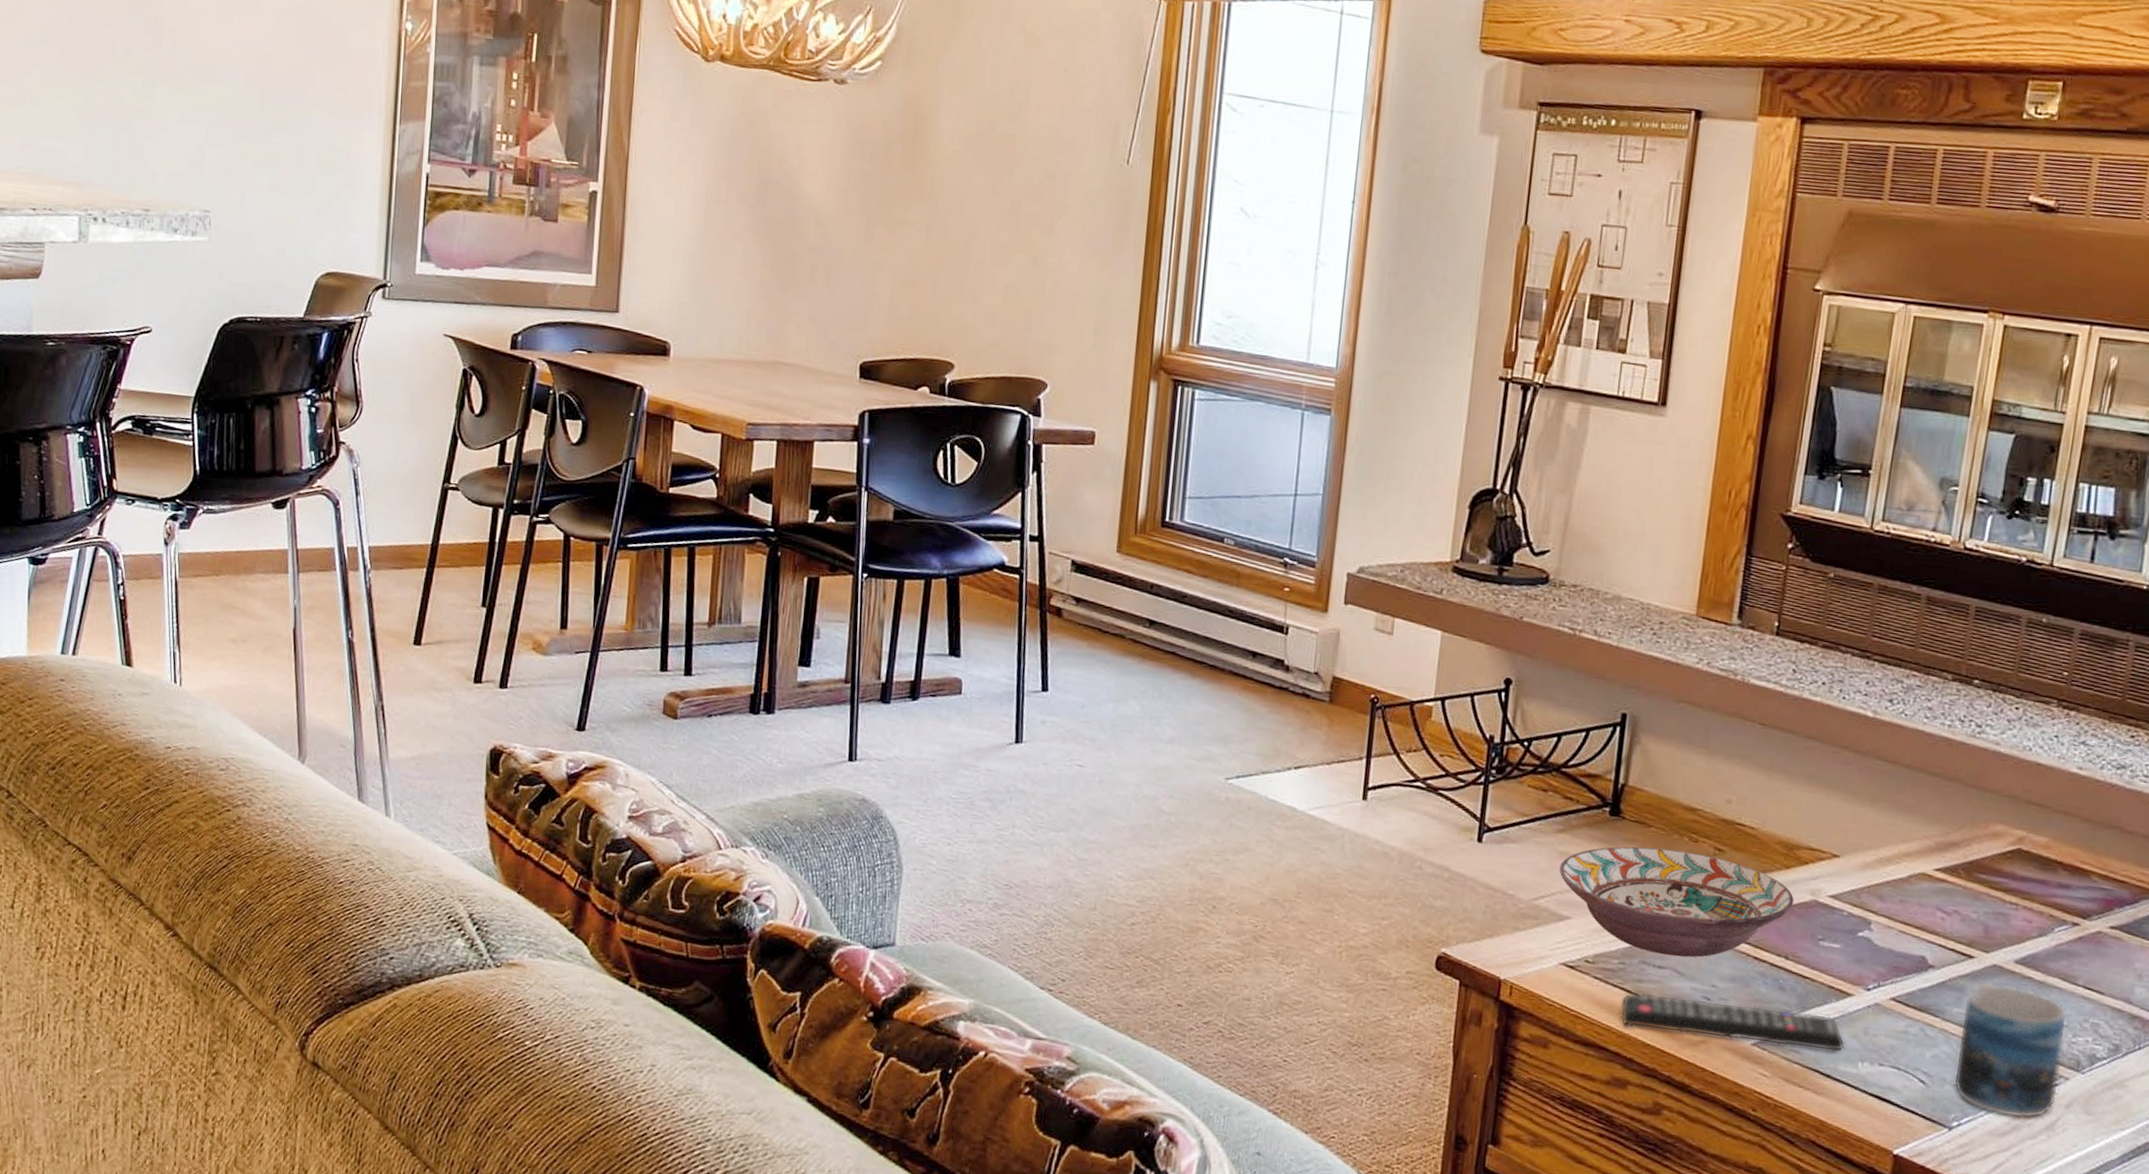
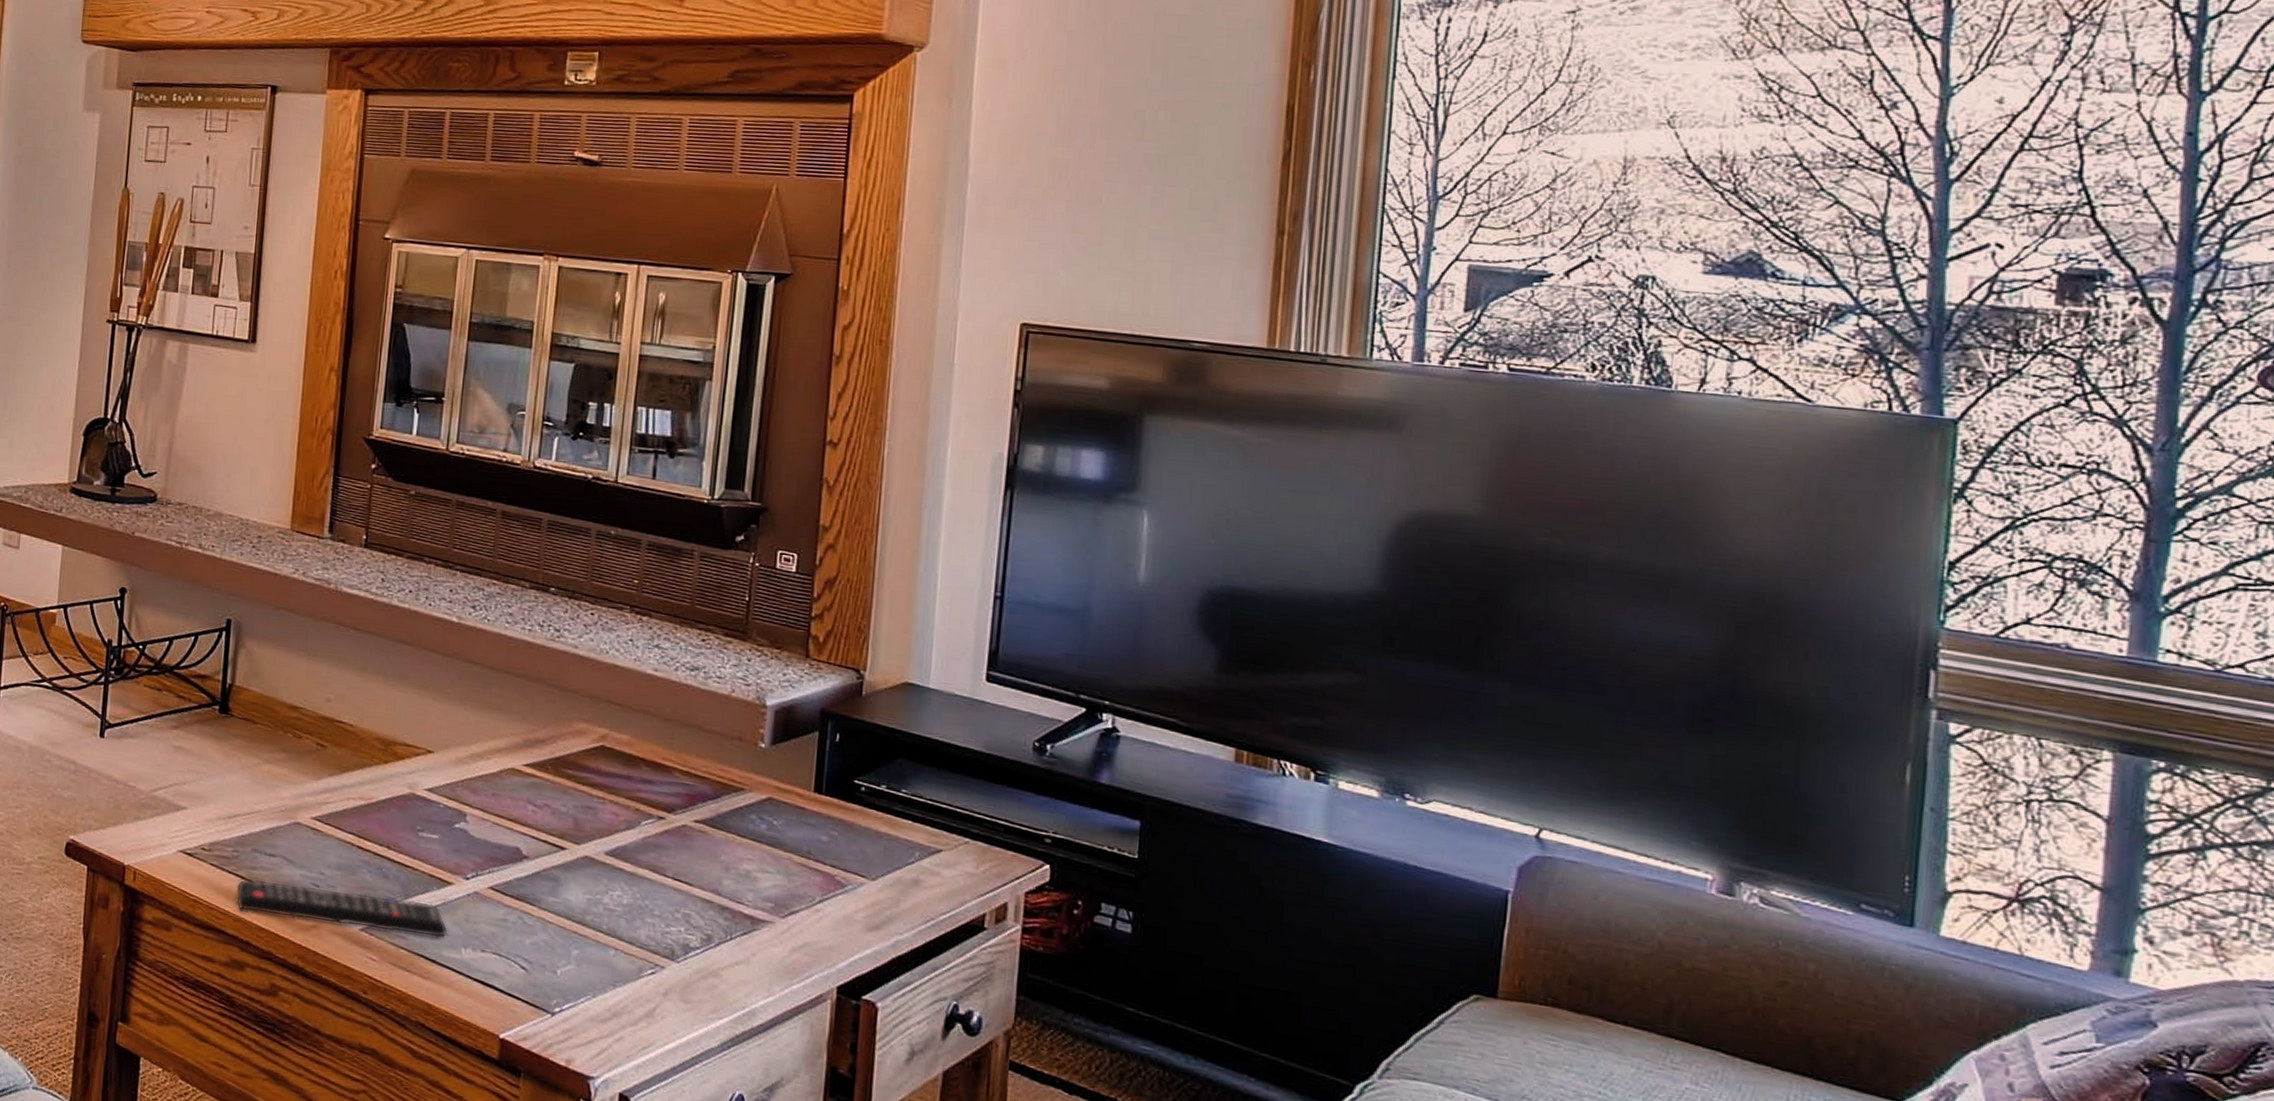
decorative bowl: present [1559,846,1794,958] -> none [175,742,393,847]
mug: present [1953,981,2067,1119] -> none [553,872,659,1006]

